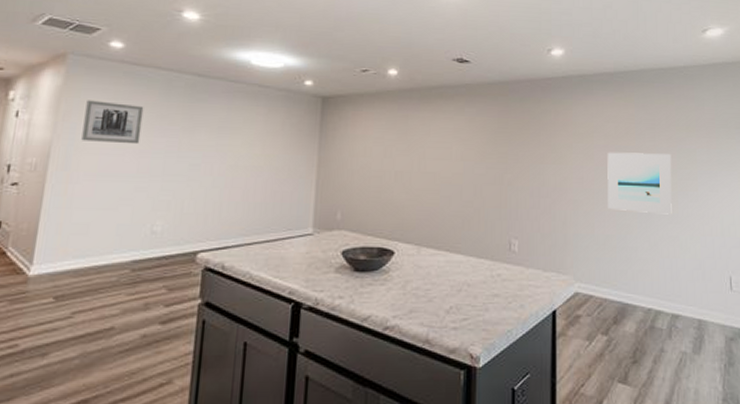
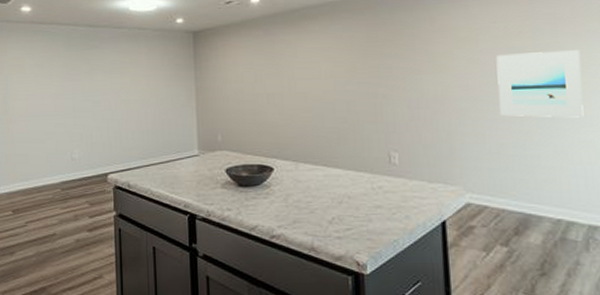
wall art: present [81,100,144,145] -> none [12,56,54,90]

